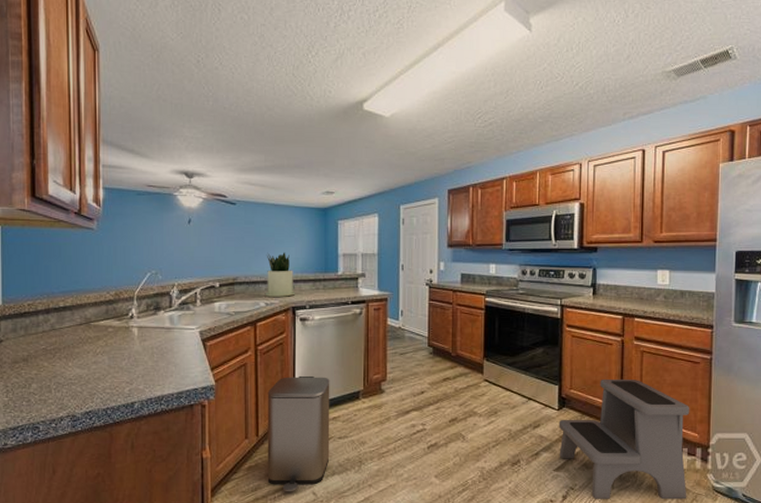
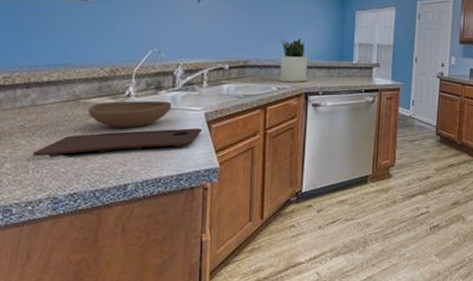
cutting board: none [53,347,198,379] -> present [32,128,203,158]
bowl: none [97,321,169,348] -> present [87,100,172,128]
pedal bin: present [267,375,330,492] -> none [270,160,340,273]

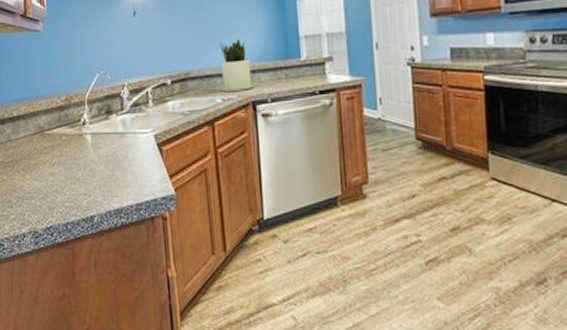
cutting board: present [32,128,203,158] -> none [13,152,155,192]
bowl: present [87,100,172,128] -> none [51,125,123,157]

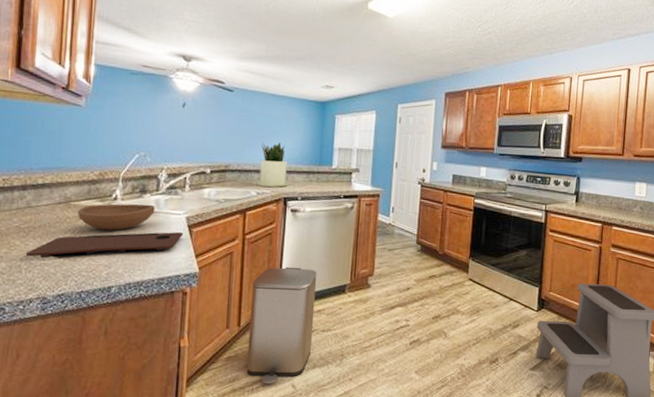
cutting board: none [13,152,155,192] -> present [25,232,184,259]
bowl: none [51,125,123,157] -> present [77,203,155,231]
pedal bin: none [232,180,309,316] -> present [246,266,317,384]

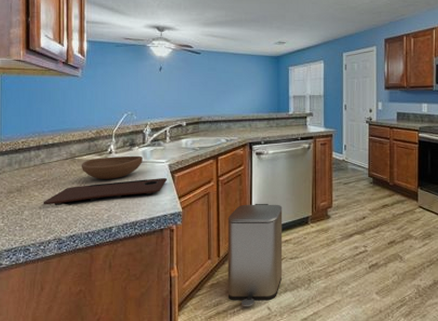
planter: present [256,141,289,188] -> none [225,95,252,135]

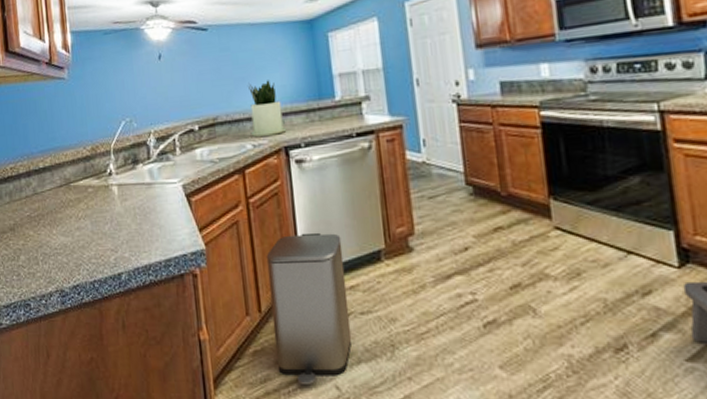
cutting board: present [43,178,168,206] -> none [39,204,183,248]
bowl: present [81,155,143,179] -> none [77,175,150,210]
planter: none [225,95,252,135] -> present [247,80,287,138]

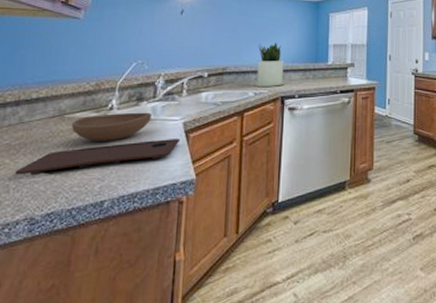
cutting board: none [39,204,183,248] -> present [14,139,181,176]
bowl: none [77,175,150,210] -> present [71,112,152,141]
pedal bin: present [266,232,352,386] -> none [245,166,317,295]

